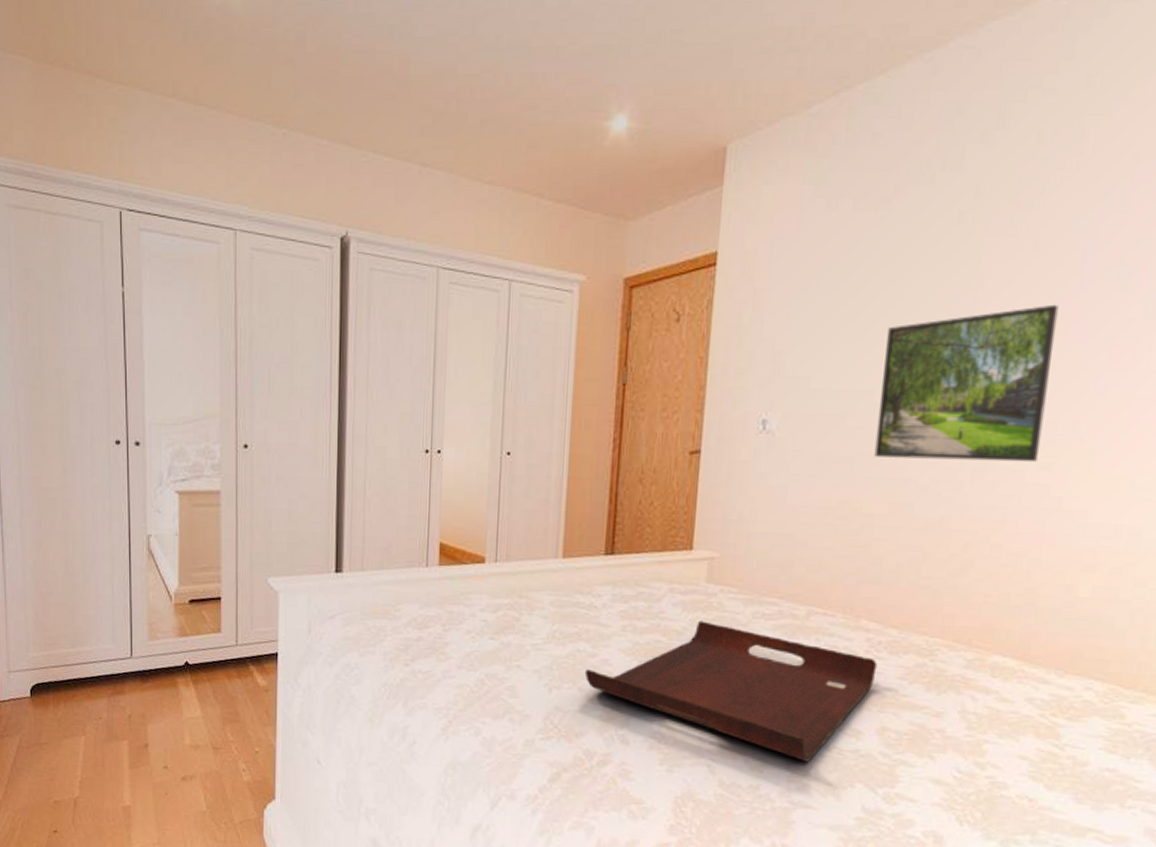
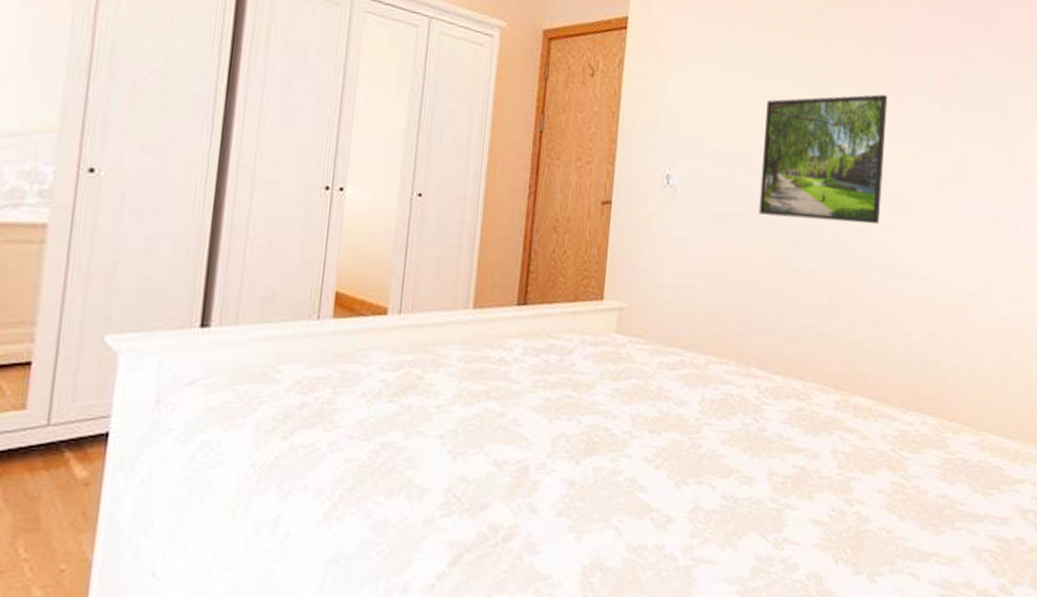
serving tray: present [584,620,877,762] -> none [492,373,765,514]

